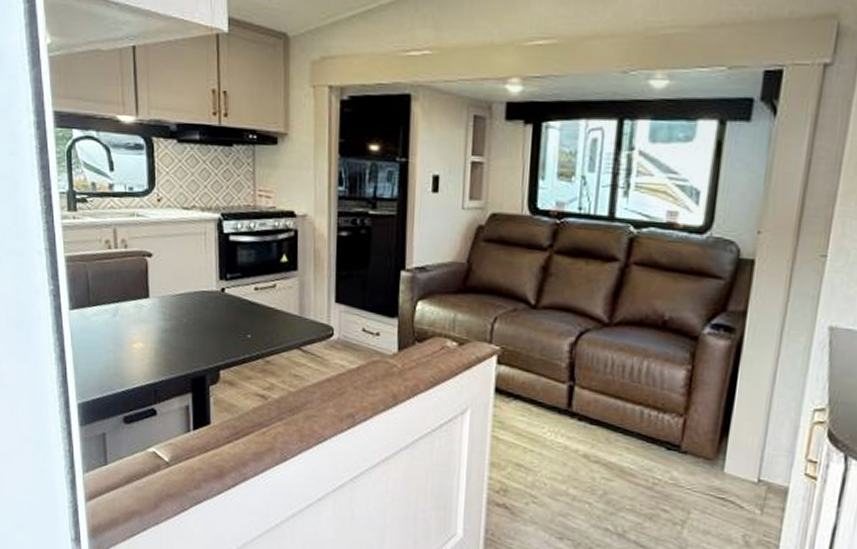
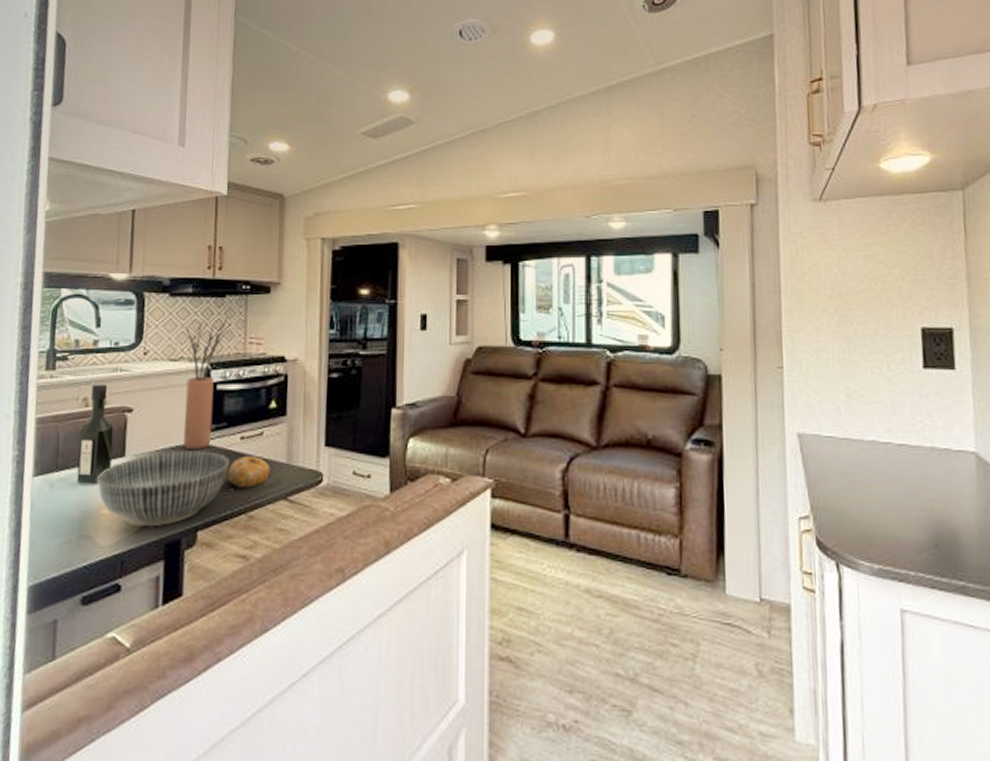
bottle: none [106,227,137,321] -> present [76,384,114,485]
bowl: none [126,296,247,363] -> present [97,450,231,527]
vase: none [195,167,240,298] -> present [183,317,231,451]
fruit: none [244,305,284,336] -> present [227,455,271,488]

